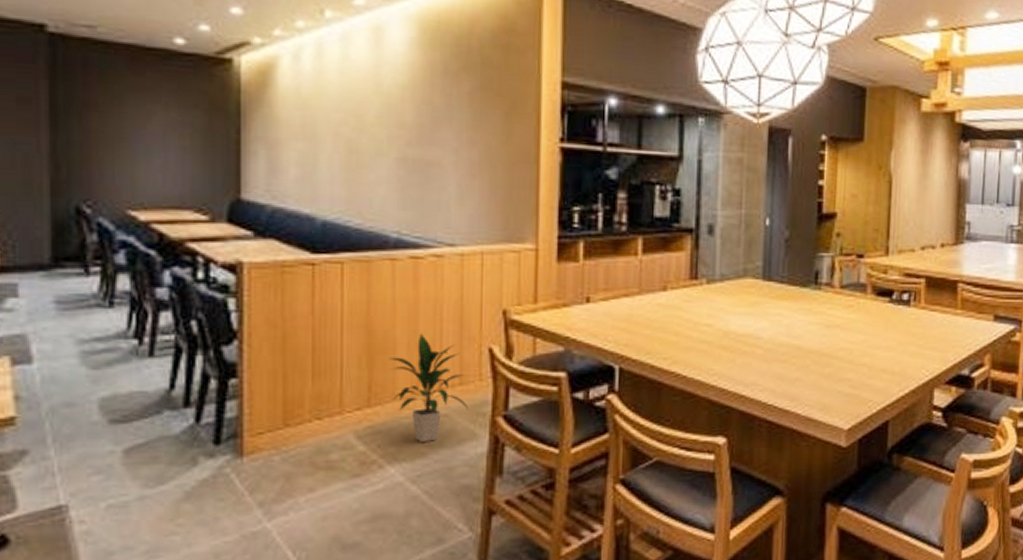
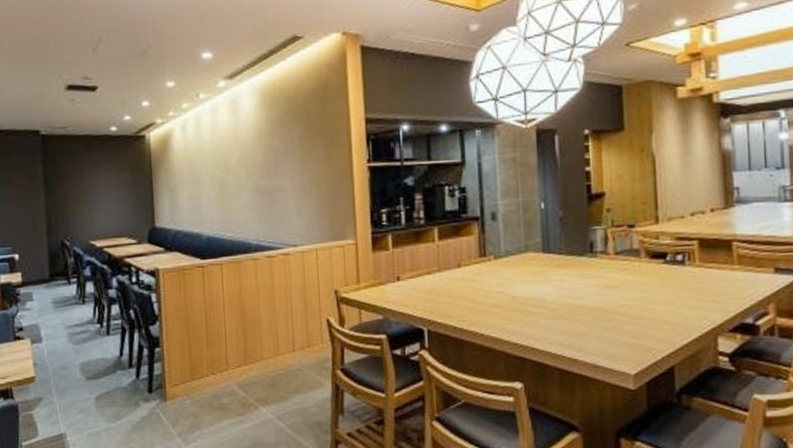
indoor plant: present [388,333,469,442] -> none [256,310,316,389]

